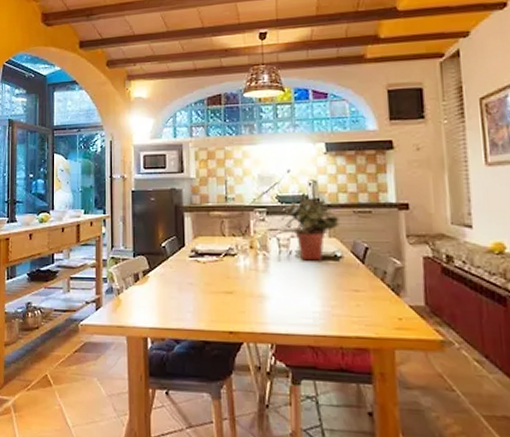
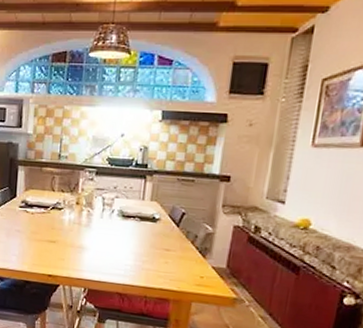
potted plant: present [277,195,341,261] -> none [105,159,164,221]

